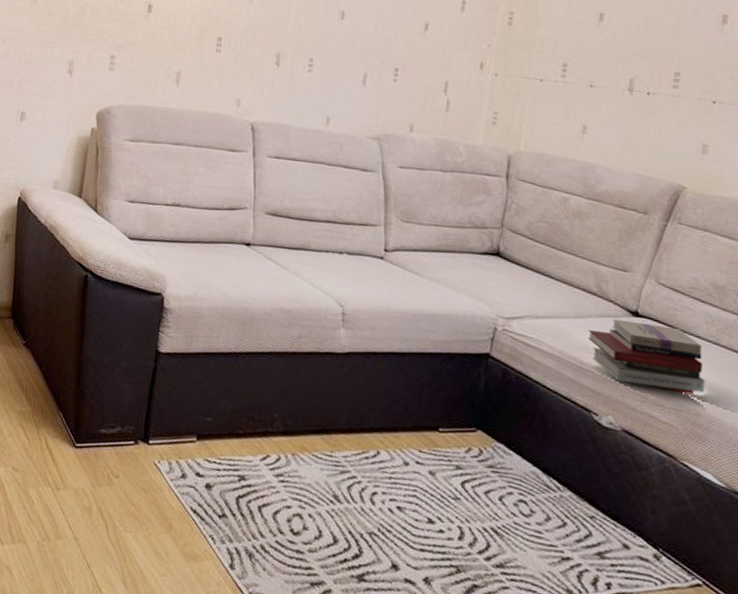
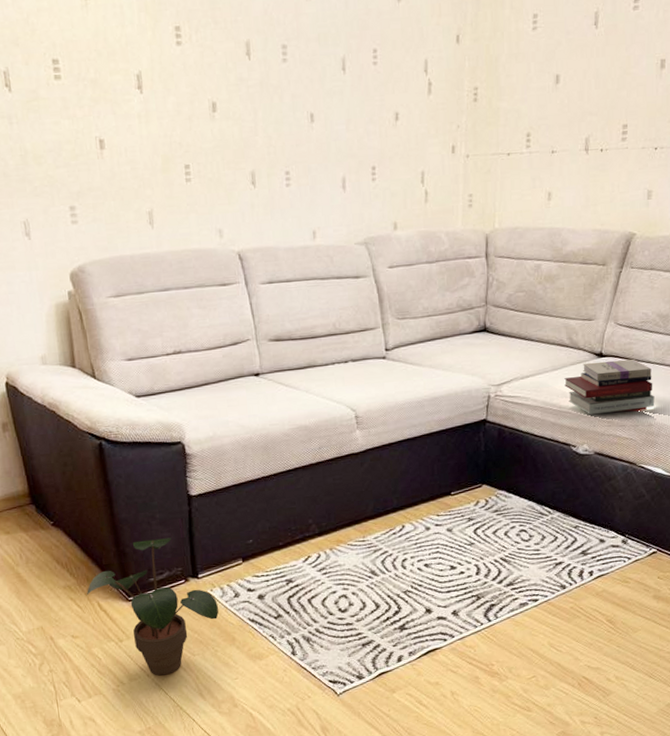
potted plant: none [36,384,163,546] -> present [86,537,219,676]

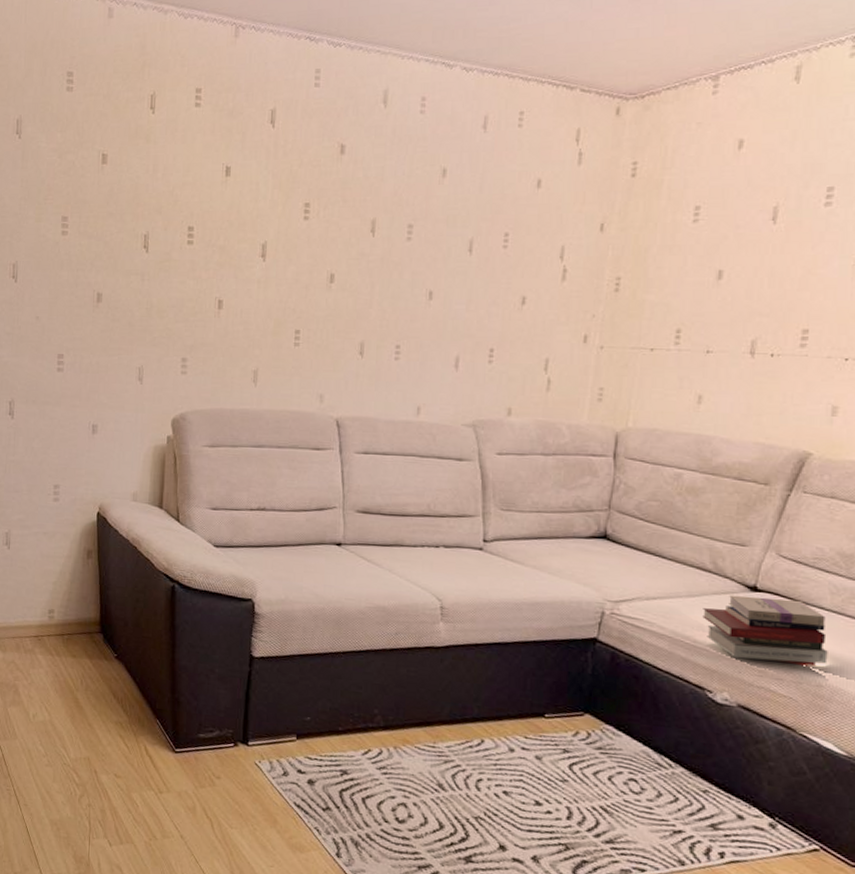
potted plant: present [86,537,219,676] -> none [135,691,265,842]

